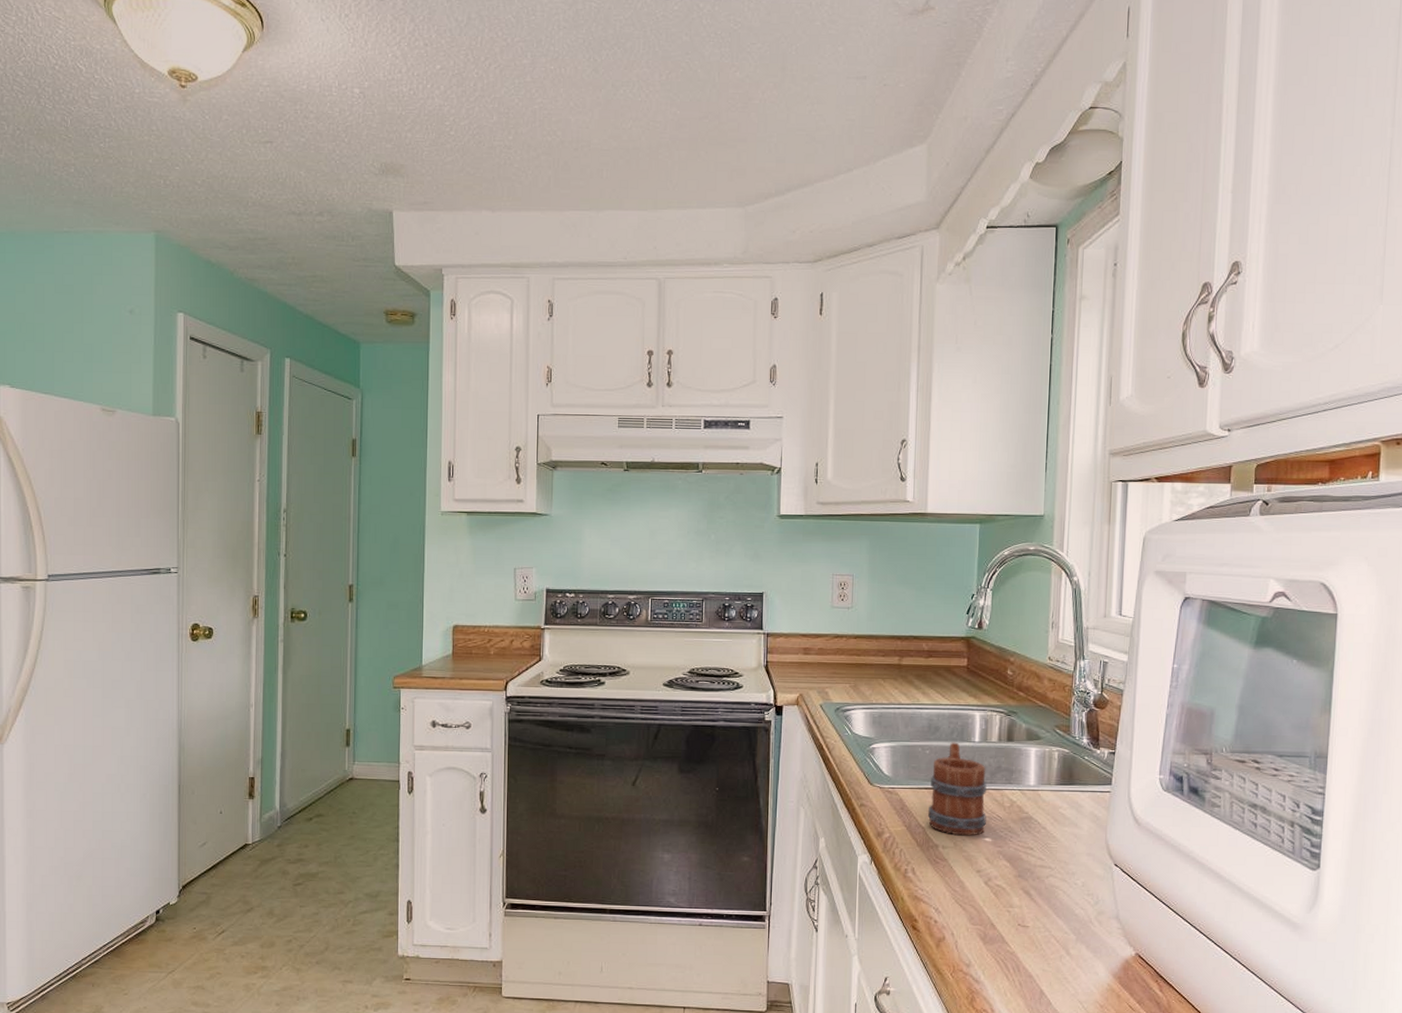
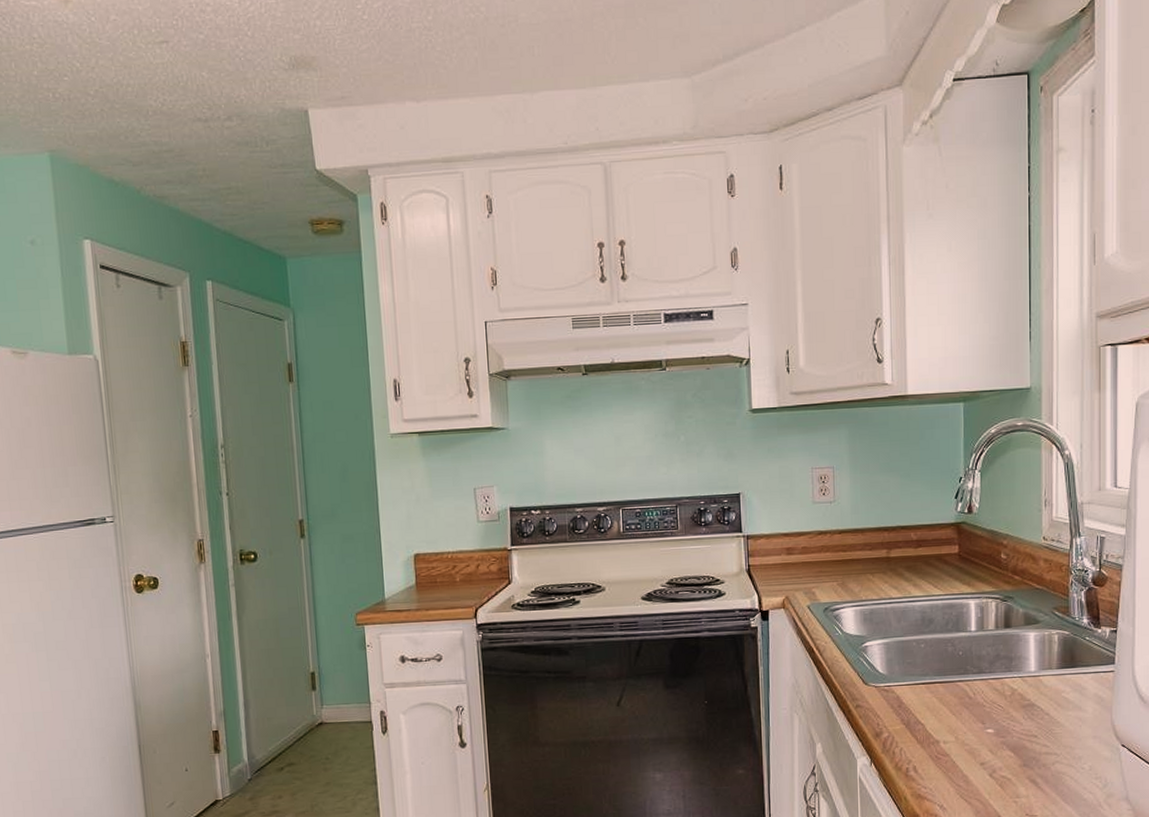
mug: present [927,742,988,836] -> none [926,633,987,729]

